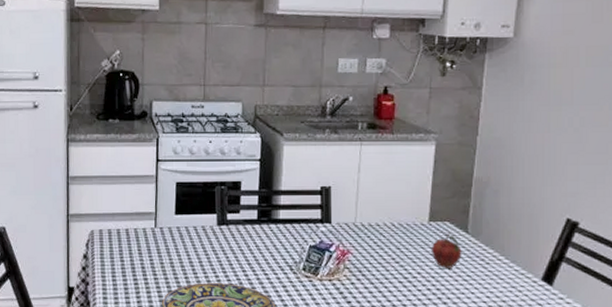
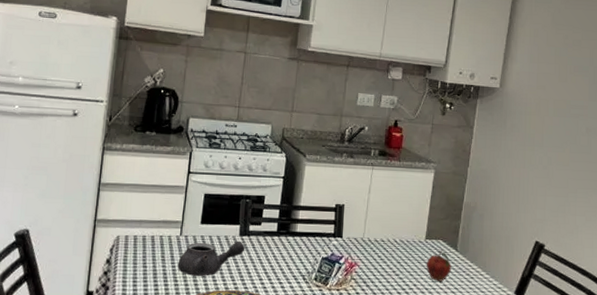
teapot: none [155,231,225,269] -> present [177,241,245,276]

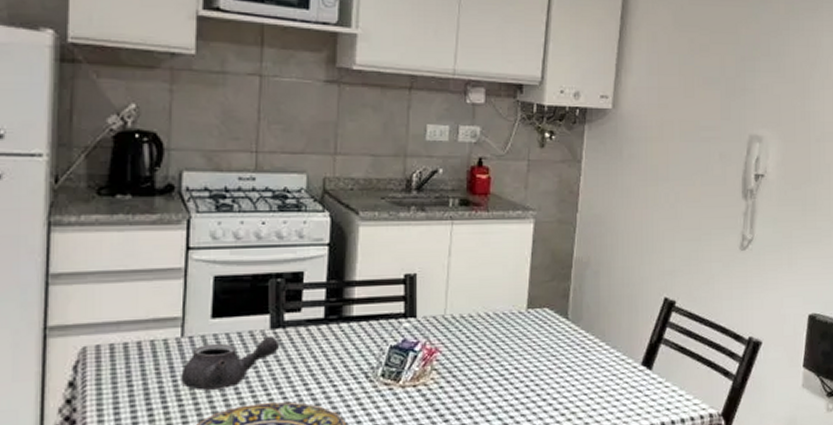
fruit: present [426,249,452,282] -> none [529,319,562,360]

